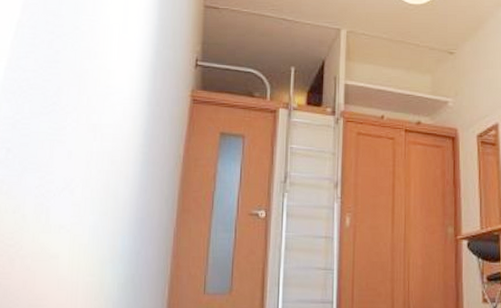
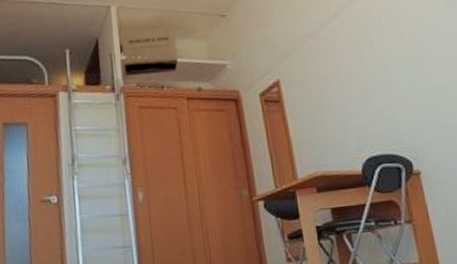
box: none [347,56,402,102] -> present [121,26,178,76]

